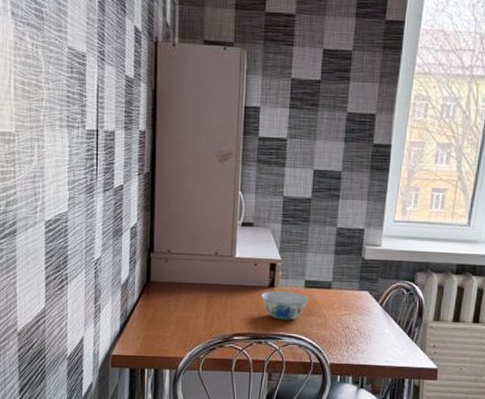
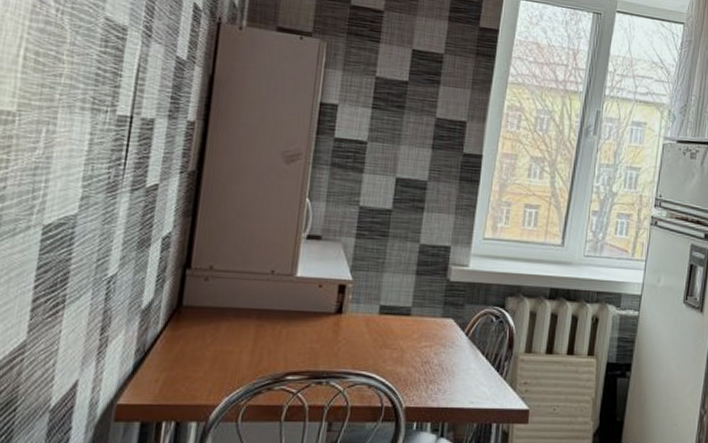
bowl: present [261,290,309,321] -> none [325,317,383,355]

